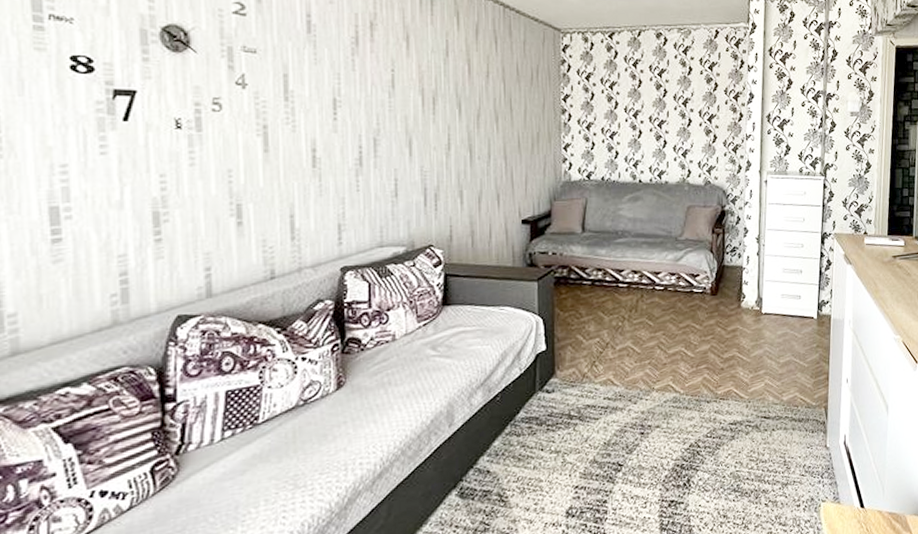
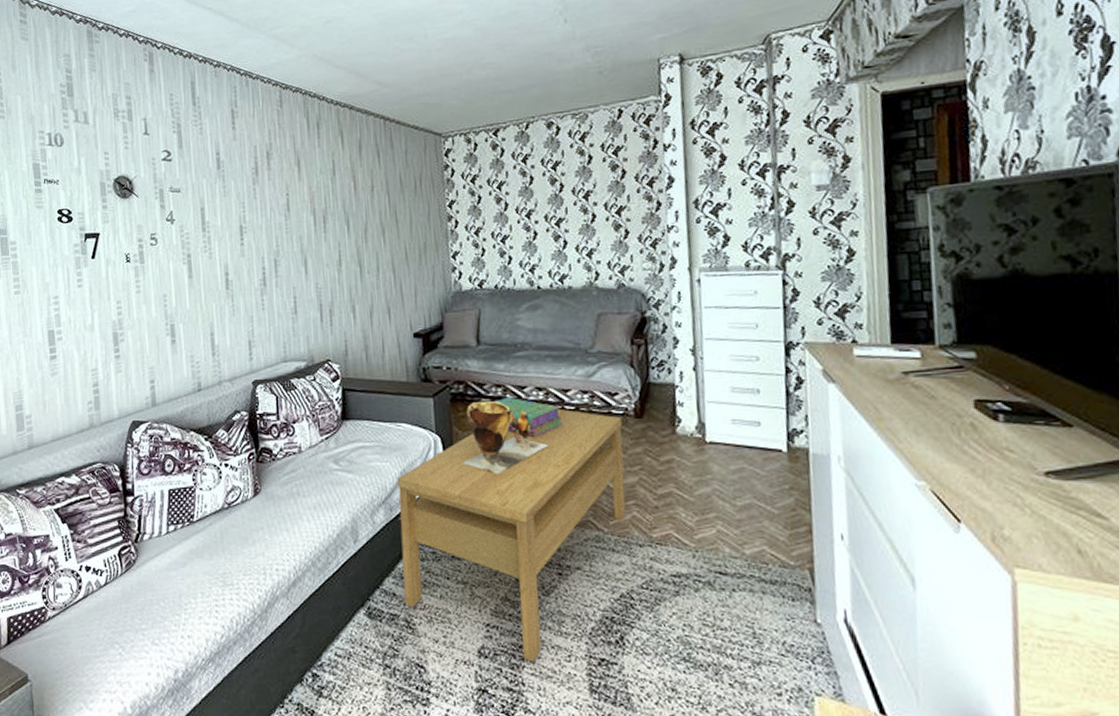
coffee table: none [497,289,701,514] -> present [397,409,627,662]
clay pot: none [562,283,639,350] -> present [462,400,548,474]
stack of books: none [597,279,653,316] -> present [496,396,563,438]

